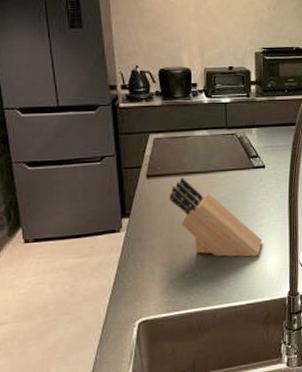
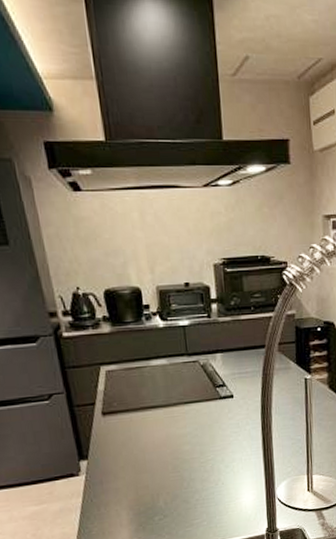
knife block: present [169,177,262,257] -> none [129,412,235,496]

